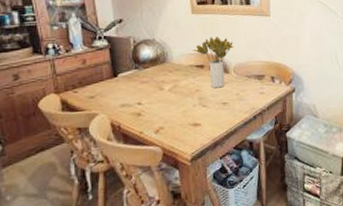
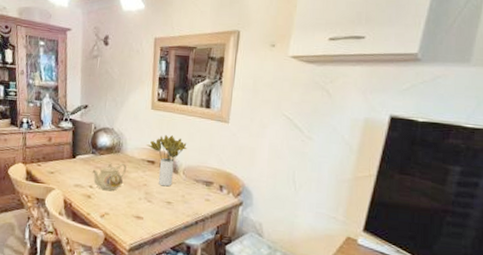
teapot: none [138,72,175,105] -> present [92,162,127,191]

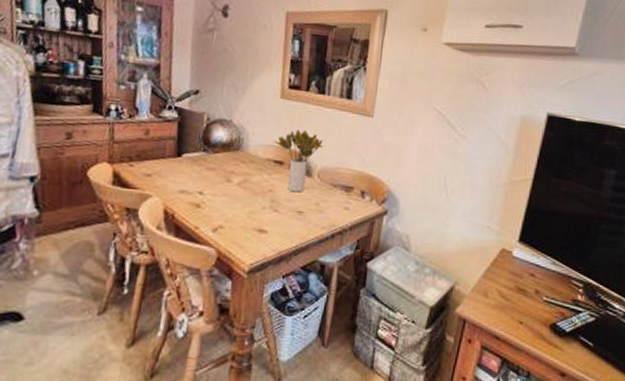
teapot: present [92,162,127,191] -> none [202,162,248,199]

